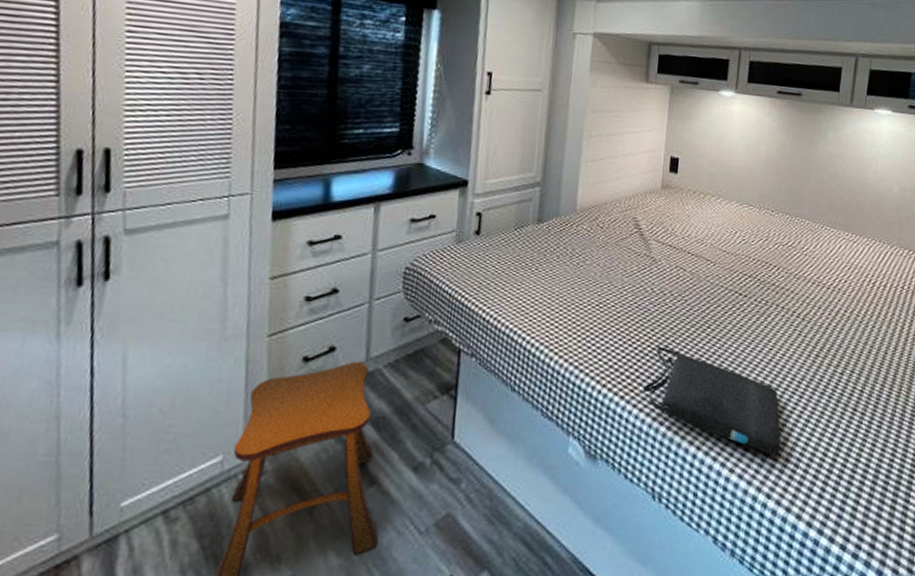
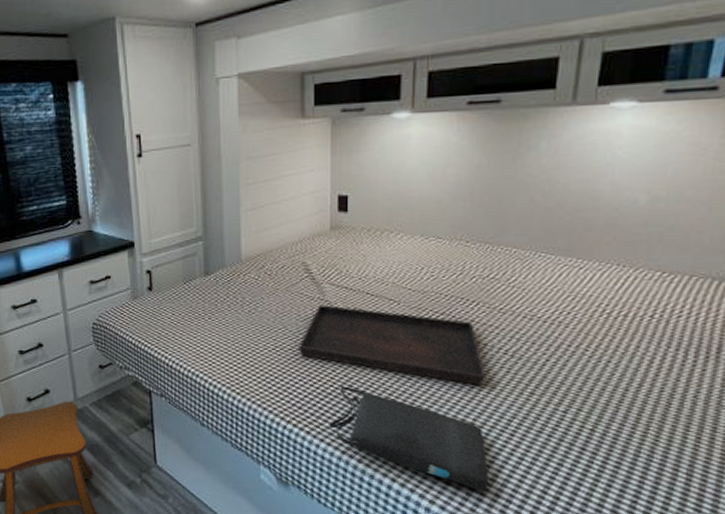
serving tray: none [621,261,783,347] -> present [299,305,486,385]

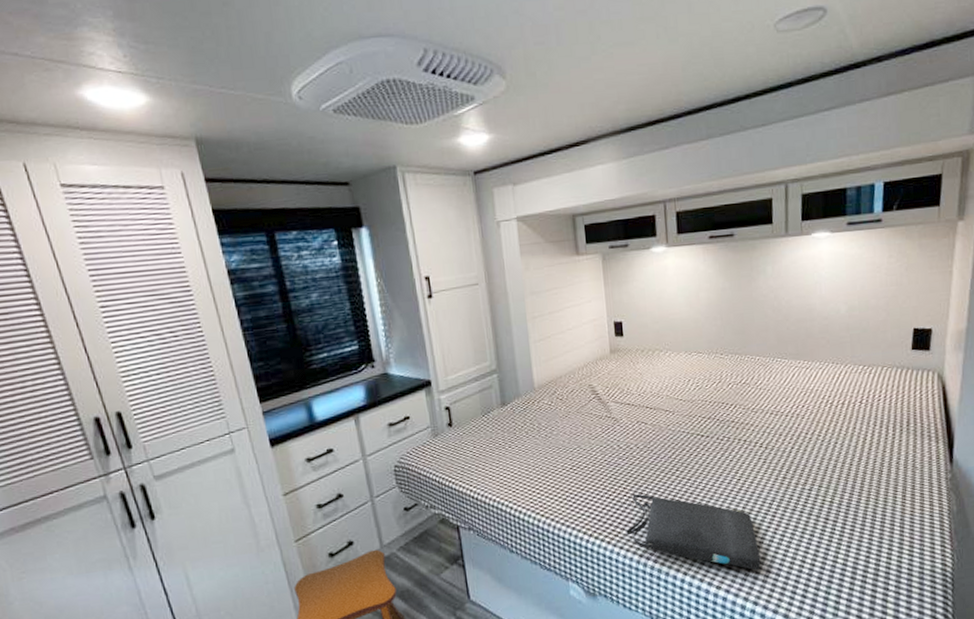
serving tray: present [299,305,486,385] -> none [593,421,749,478]

